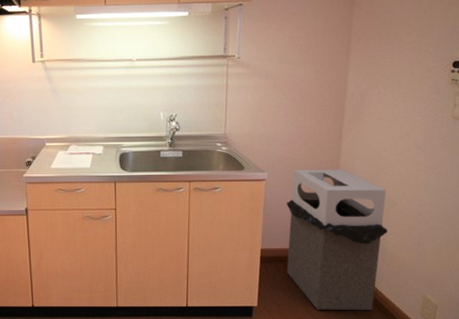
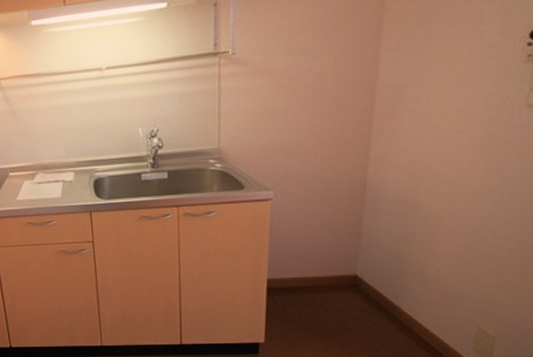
trash bin: present [286,169,387,311] -> none [298,180,431,346]

